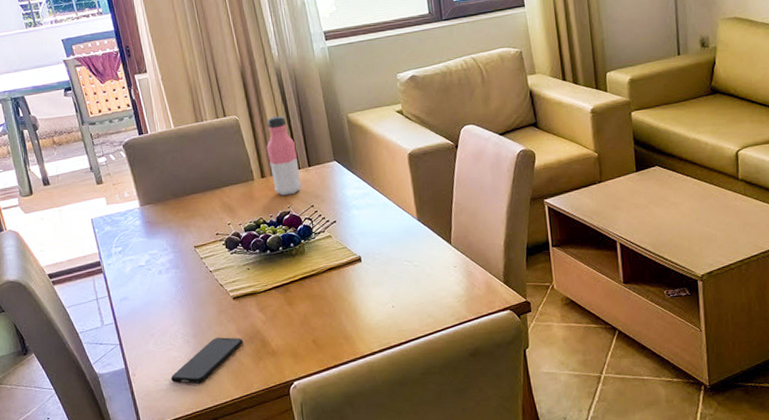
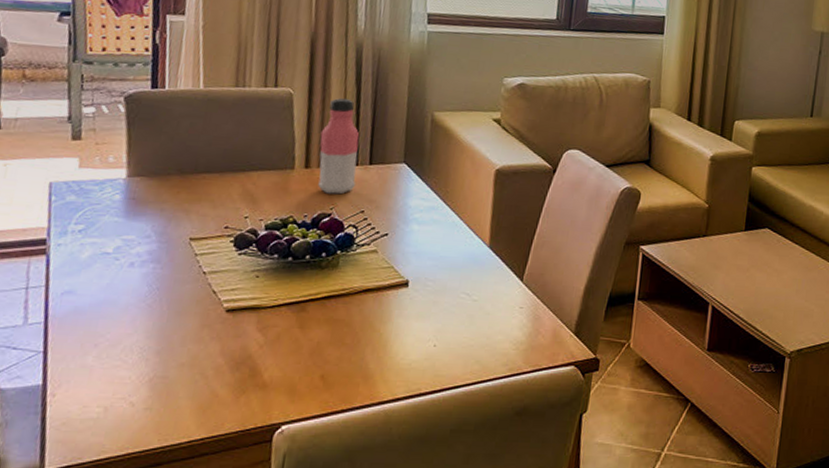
smartphone: present [170,337,243,384] -> none [106,358,226,416]

